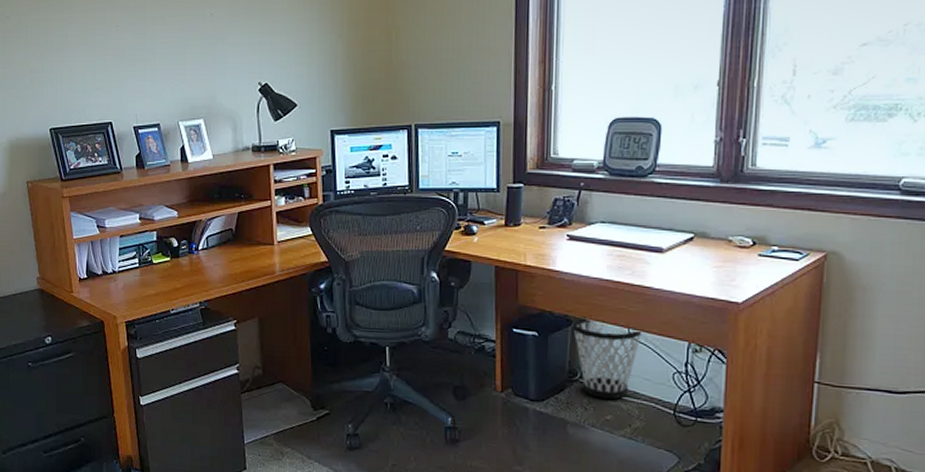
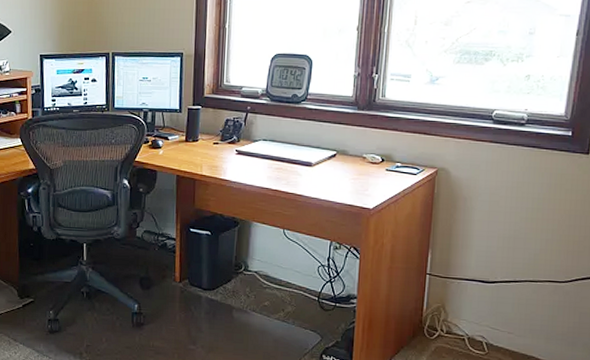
wastebasket: present [572,316,644,400] -> none [238,219,296,289]

